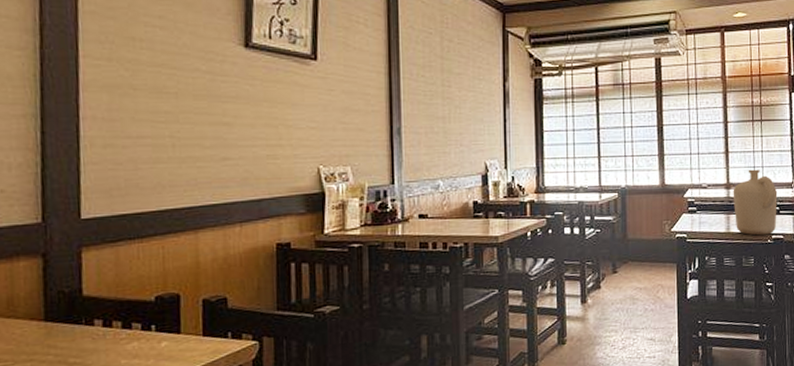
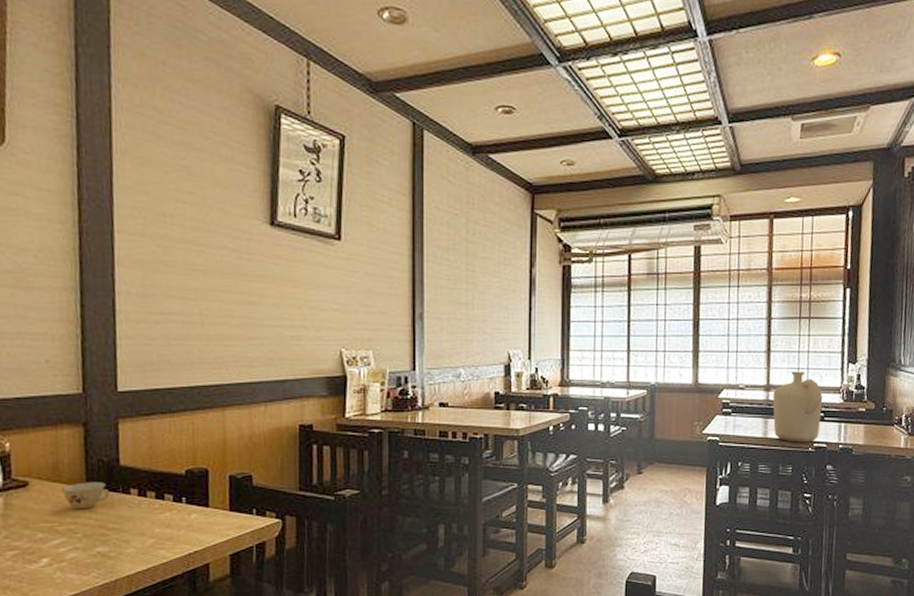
teacup: none [15,314,72,346] -> present [60,482,110,510]

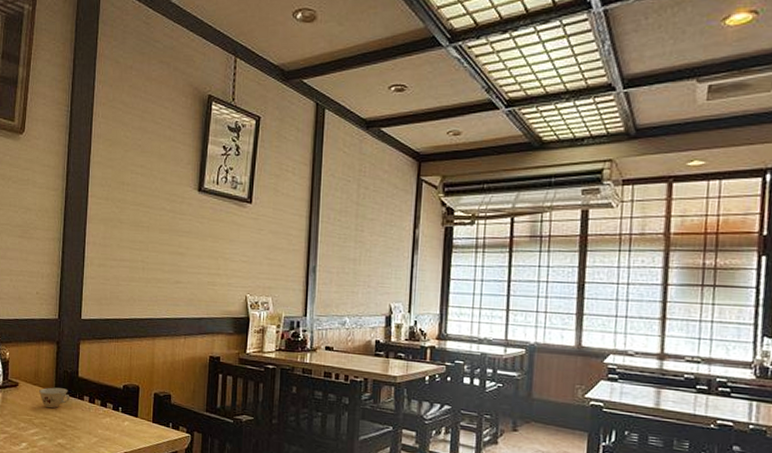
water jug: present [772,371,823,443] -> none [667,341,730,419]

